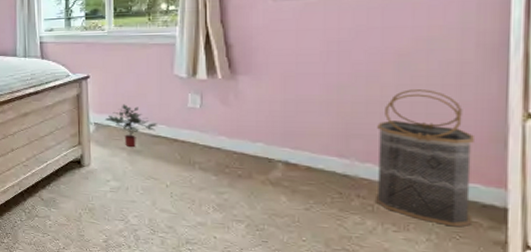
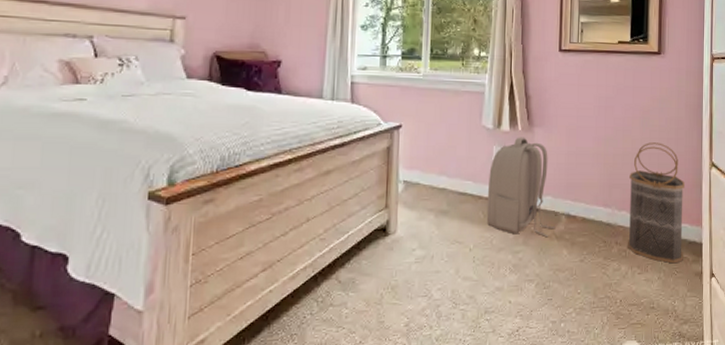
potted plant: present [105,104,157,147] -> none [414,158,465,207]
backpack: none [183,85,270,183] -> present [486,137,556,238]

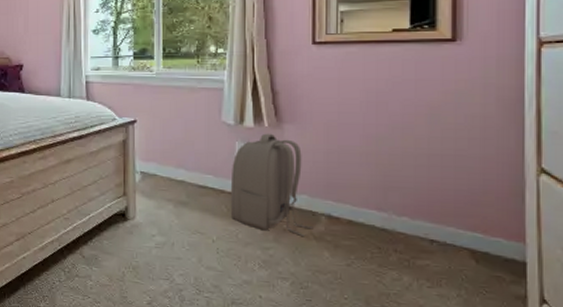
basket: present [627,142,685,264] -> none [410,142,496,282]

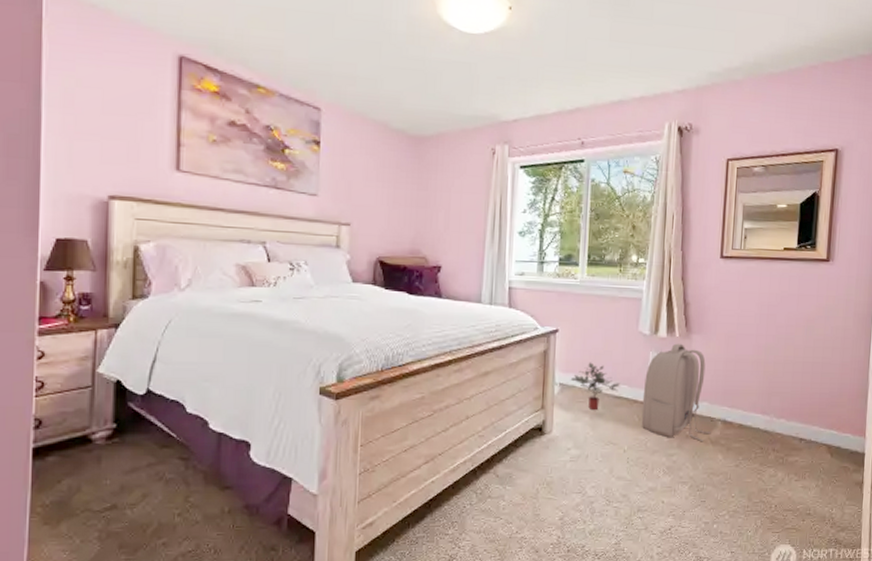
potted plant: none [151,151,204,198] -> present [570,362,620,409]

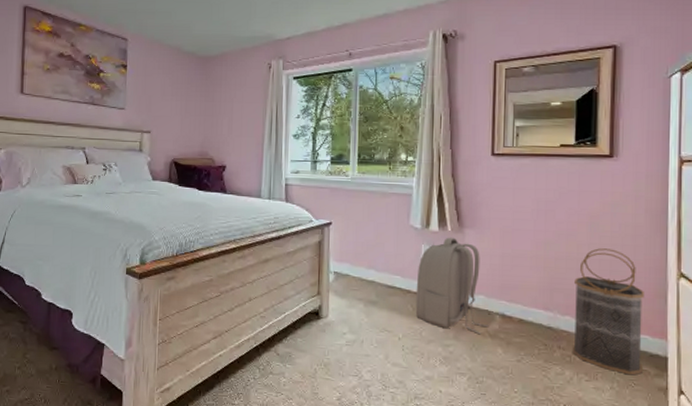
potted plant: present [570,362,620,409] -> none [344,253,393,298]
basket: none [784,351,849,472] -> present [572,248,644,375]

